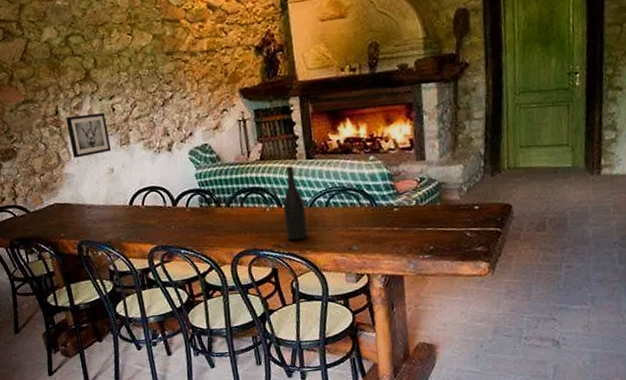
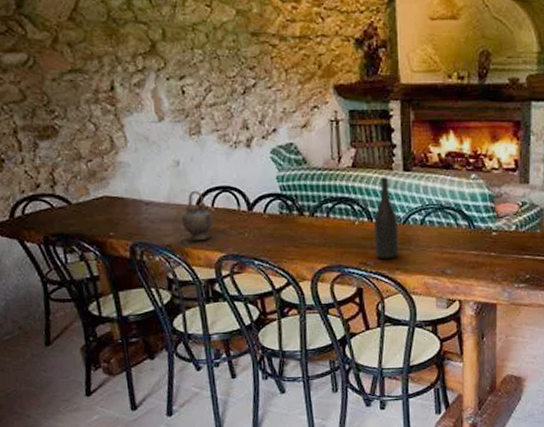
wall art: present [66,113,112,158] -> none [123,95,178,145]
teapot: none [117,192,144,237] -> present [181,190,213,241]

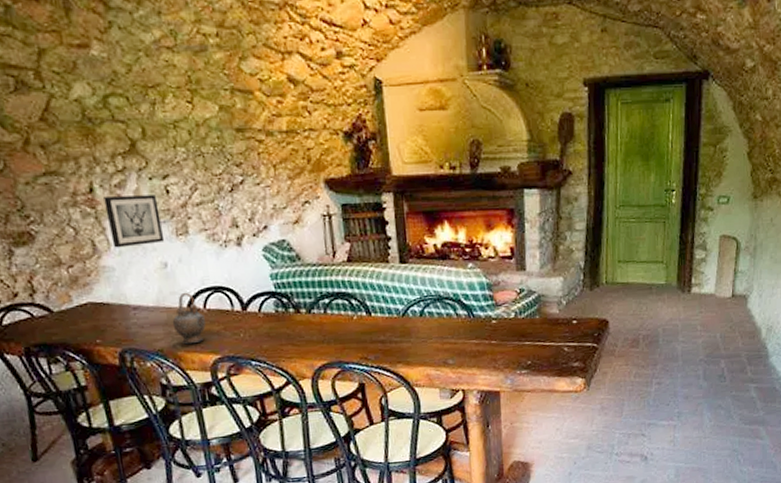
wall art: none [123,95,178,145] -> present [104,195,165,248]
wine bottle: present [374,177,399,259] -> none [372,270,399,353]

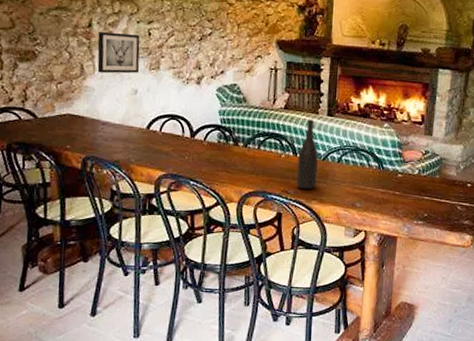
teapot: present [172,292,206,345] -> none [131,116,159,160]
wine bottle: none [372,270,399,353] -> present [296,119,318,190]

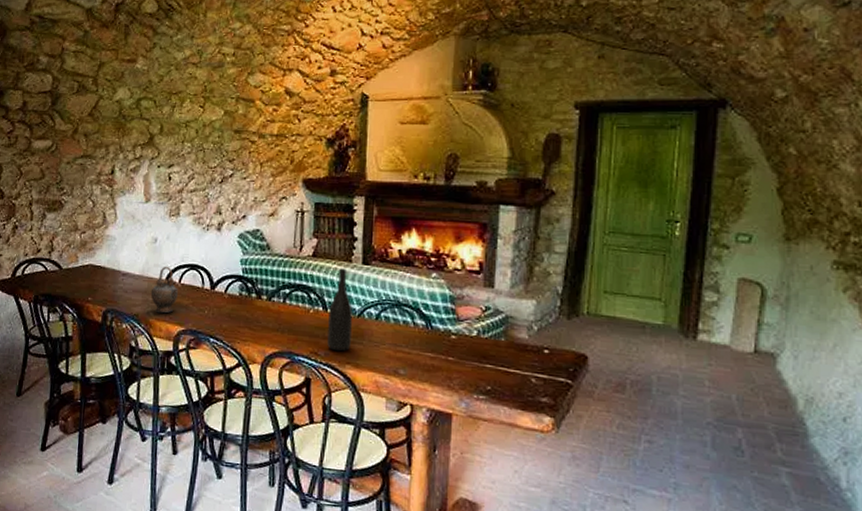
wall art: present [97,32,140,74] -> none [118,179,161,222]
teapot: none [131,116,159,160] -> present [150,266,178,314]

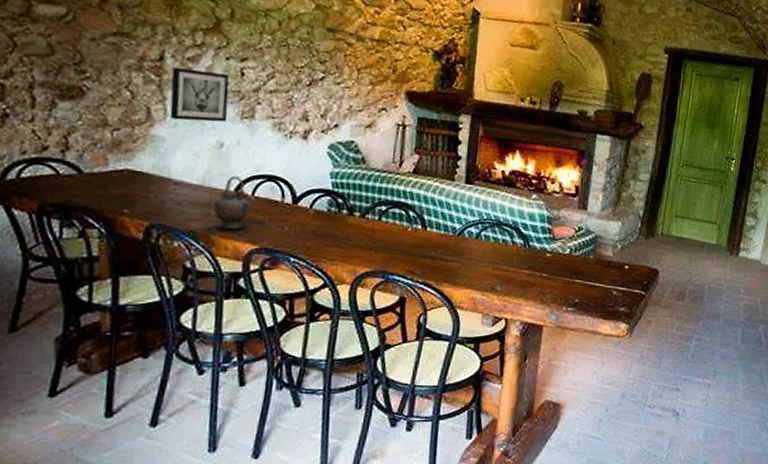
wall art: none [118,179,161,222] -> present [169,67,230,122]
wine bottle: present [327,268,353,352] -> none [425,186,453,270]

